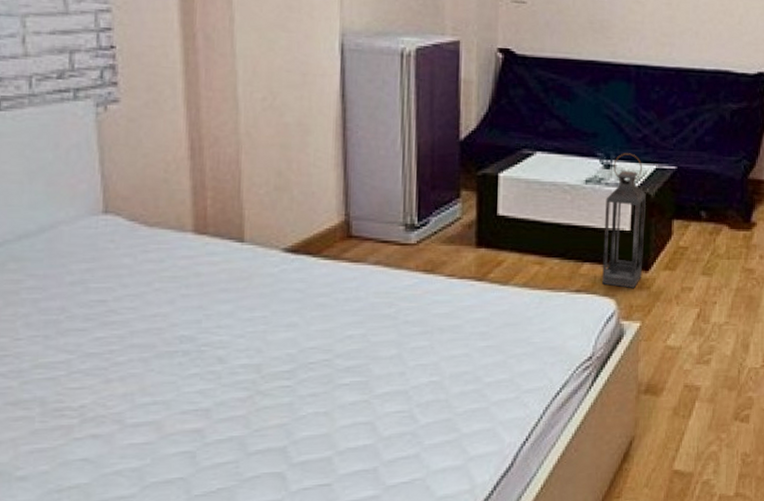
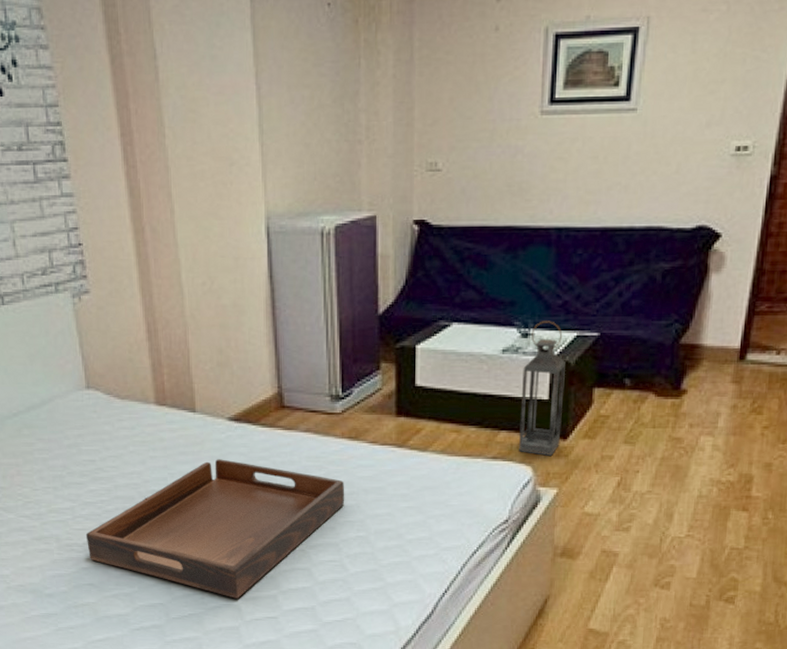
serving tray: none [83,297,418,465] -> present [85,459,345,599]

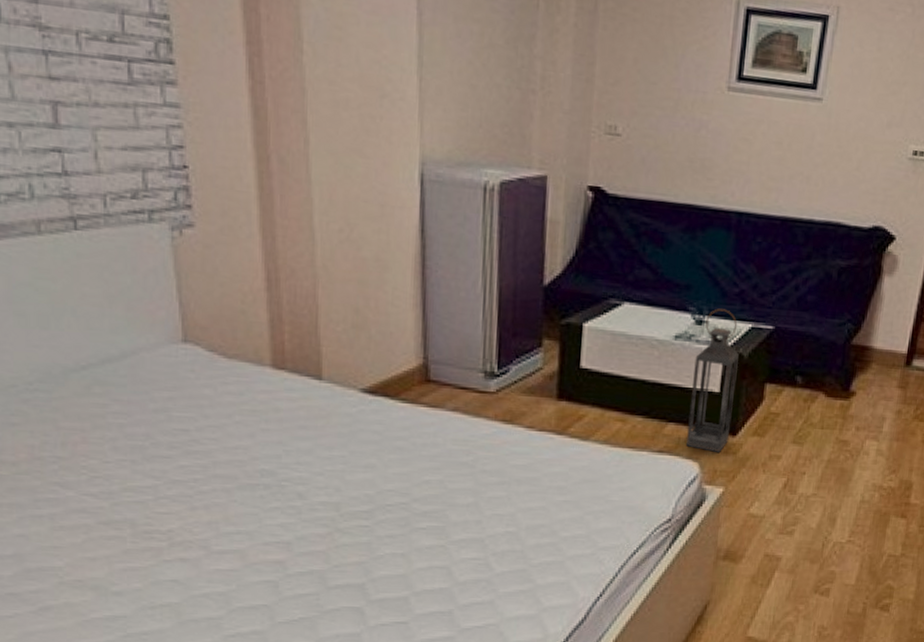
serving tray: present [85,459,345,599] -> none [171,436,495,600]

